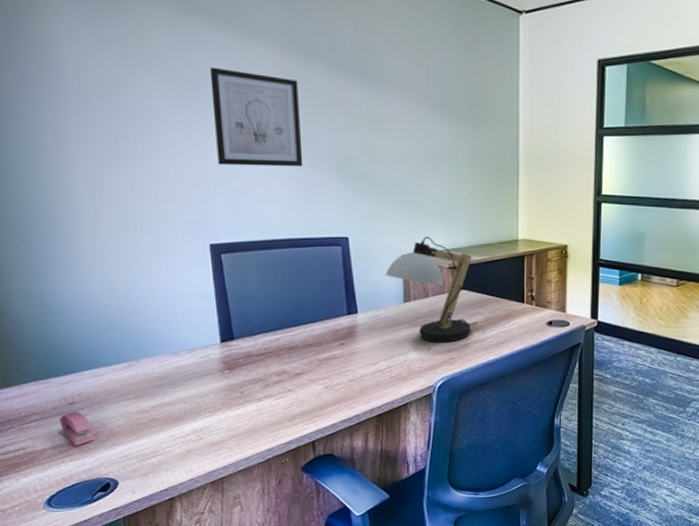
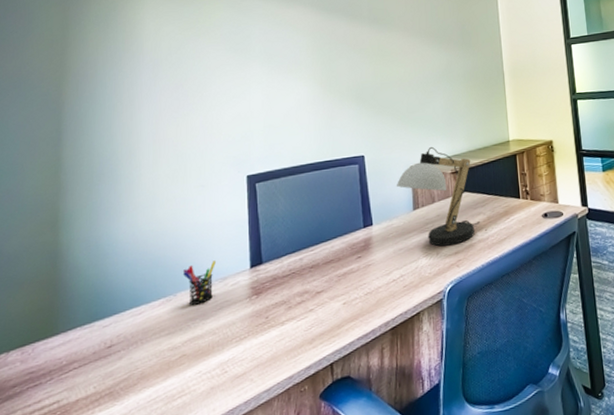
stapler: present [60,411,96,446] -> none [96,354,127,394]
pen holder: none [145,331,181,373] -> present [183,260,216,305]
wall art: present [210,67,303,167] -> none [256,29,327,106]

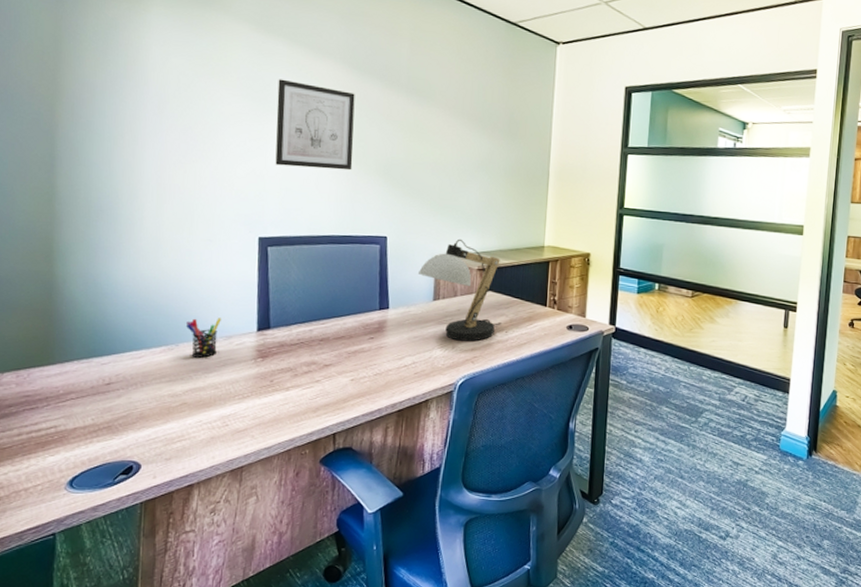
wall art: none [256,29,327,106] -> present [275,79,355,171]

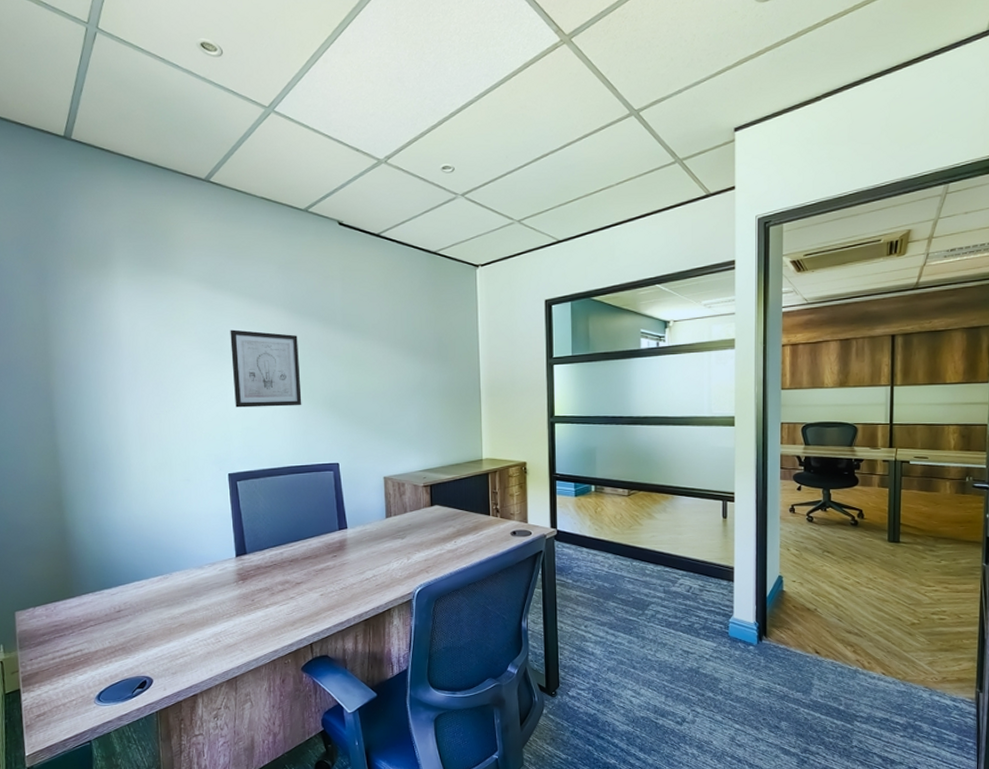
pen holder: present [186,318,221,358] -> none [176,547,205,584]
desk lamp: present [417,238,502,341] -> none [369,459,451,553]

